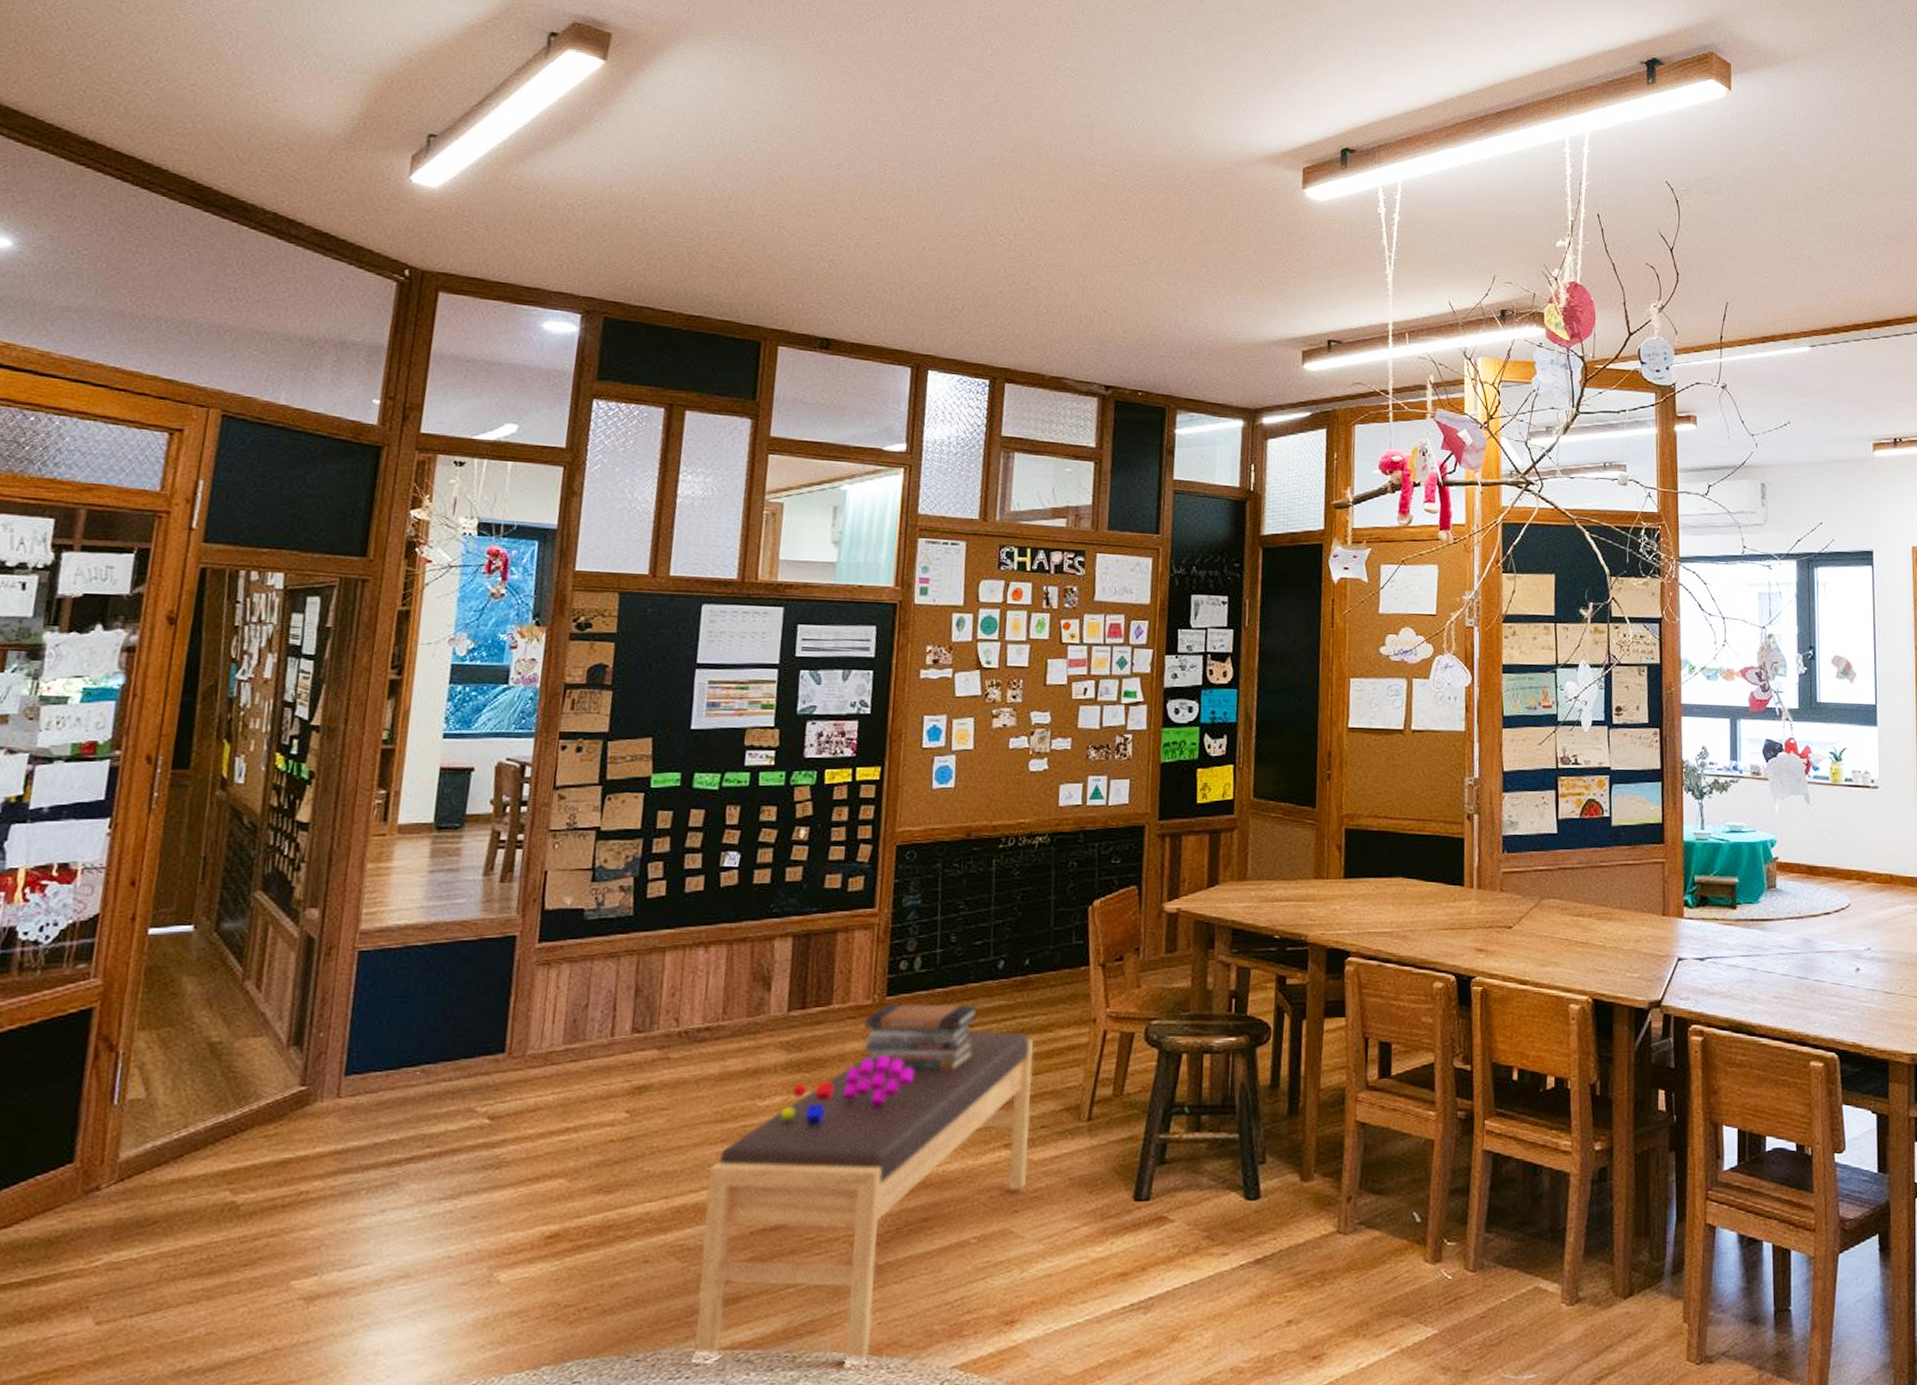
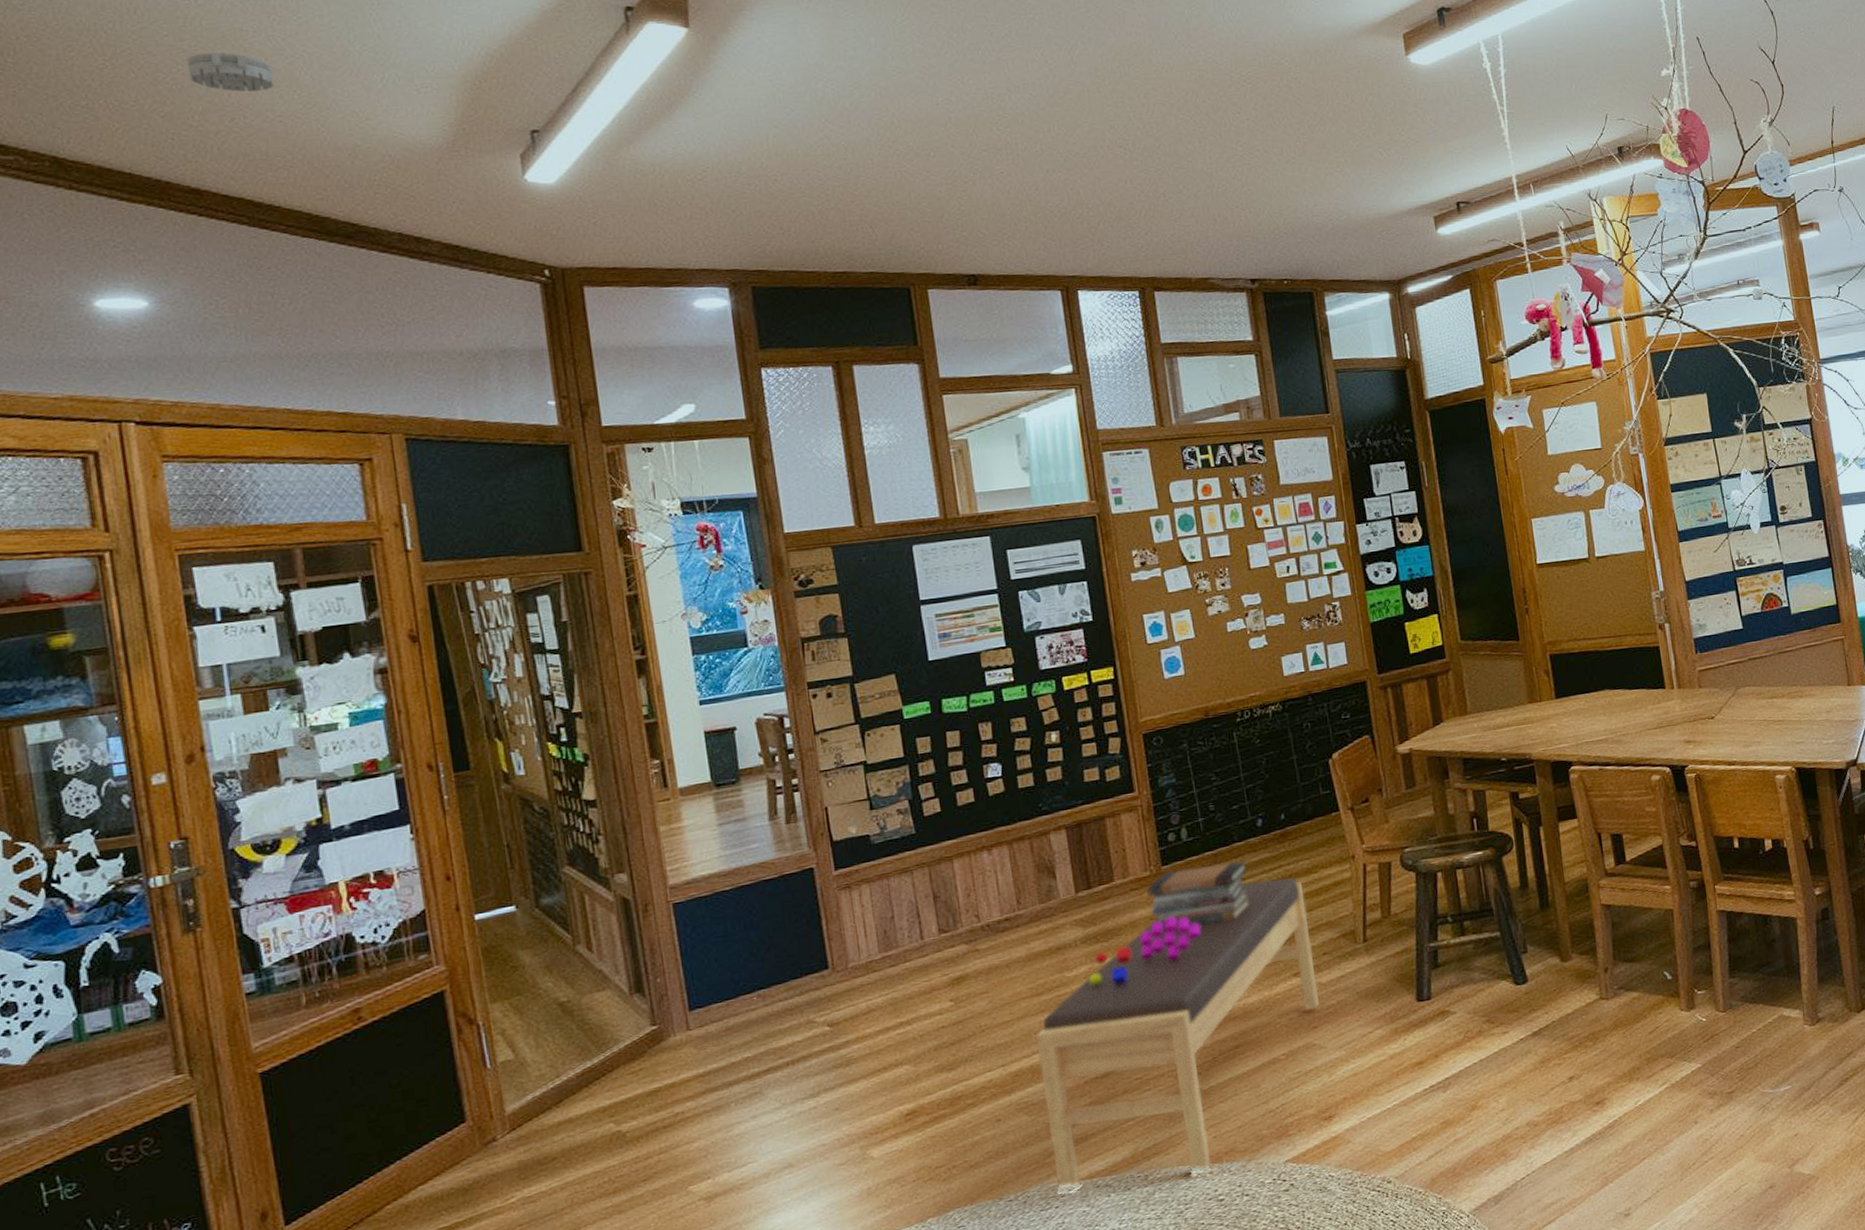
smoke detector: none [118,16,199,60] -> present [186,52,274,92]

